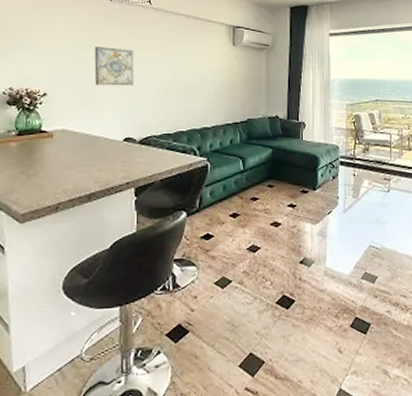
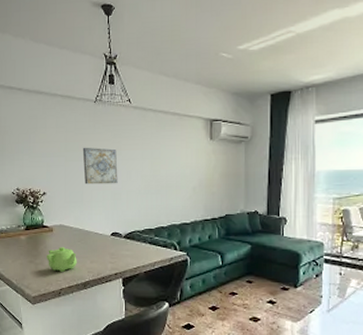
teapot: none [43,153,81,183] -> present [47,246,77,272]

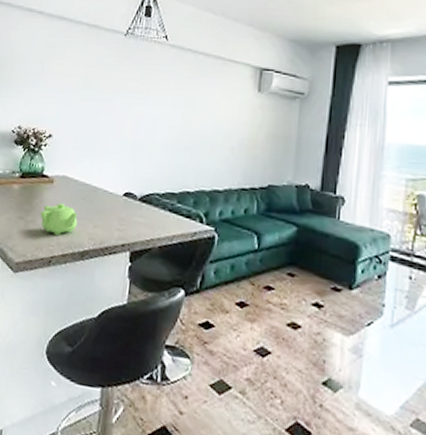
wall art: present [82,147,118,185] -> none [100,85,144,134]

